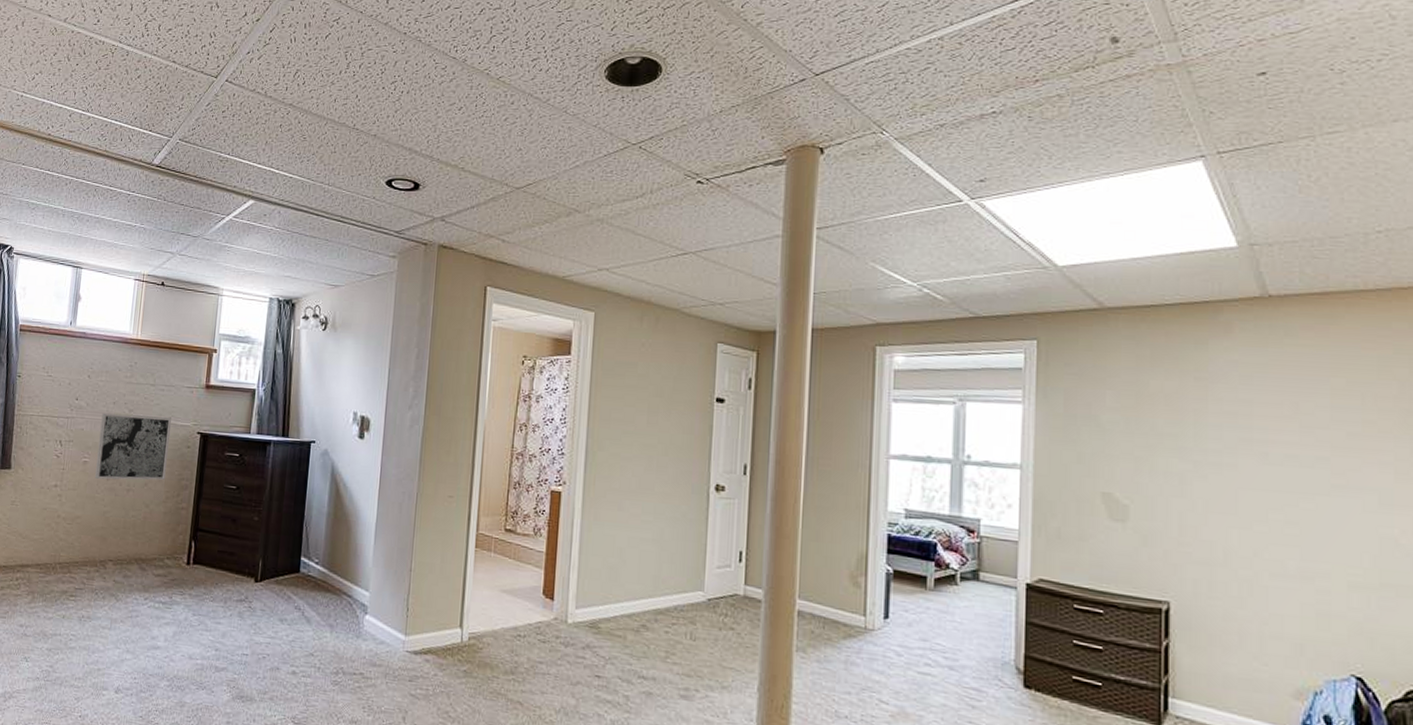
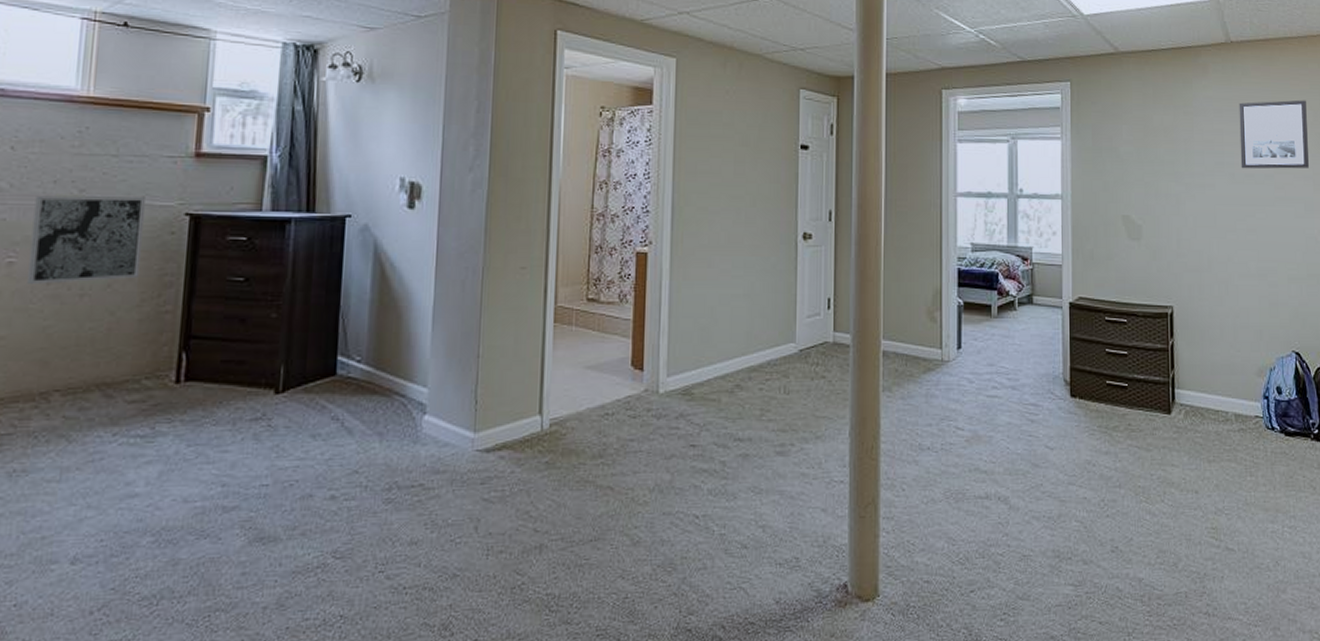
wall art: none [1278,367,1388,452] -> present [1239,100,1309,169]

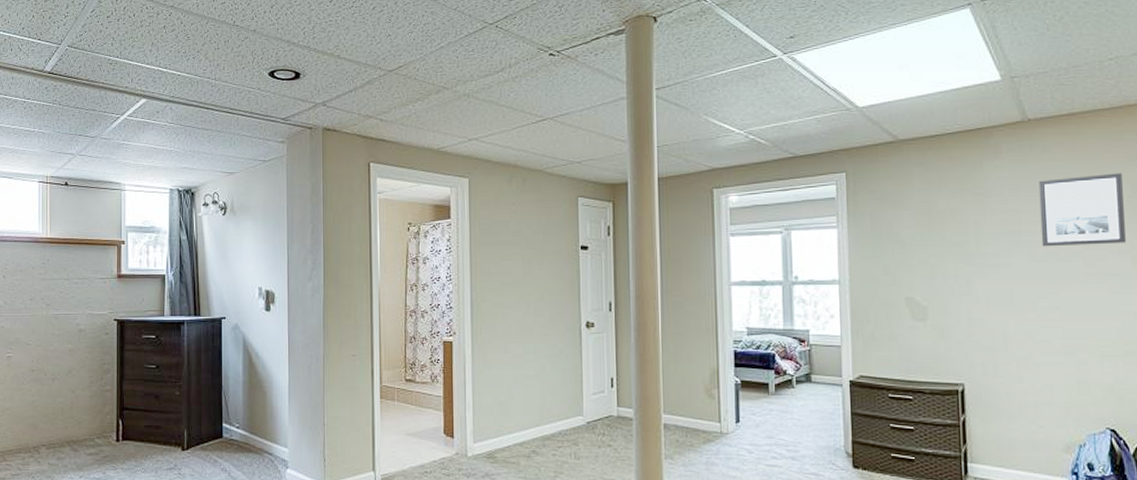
wall art: present [27,195,147,284] -> none [20,308,89,371]

